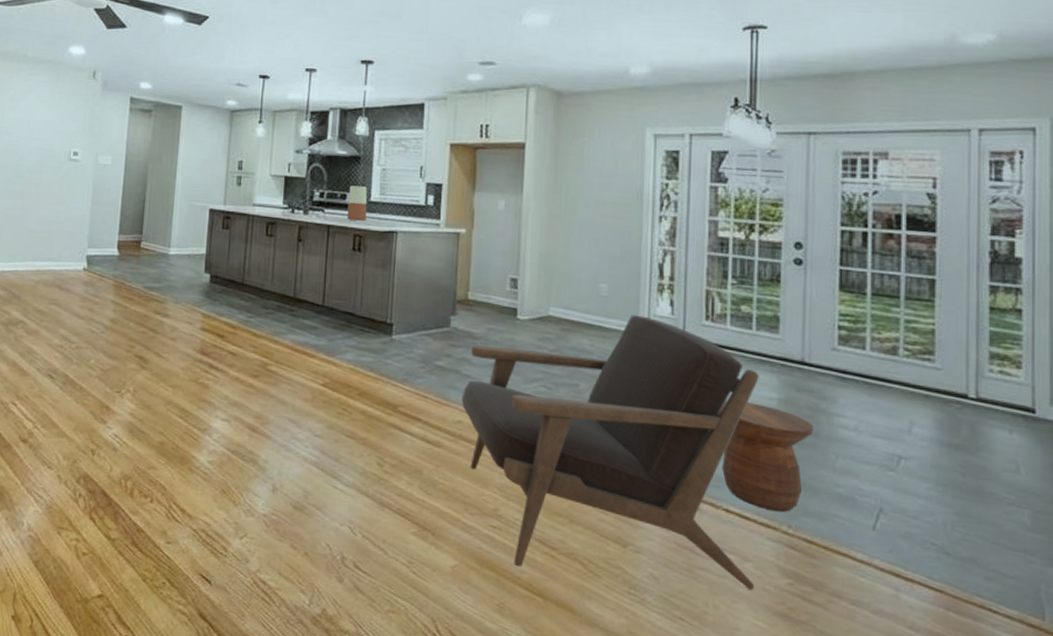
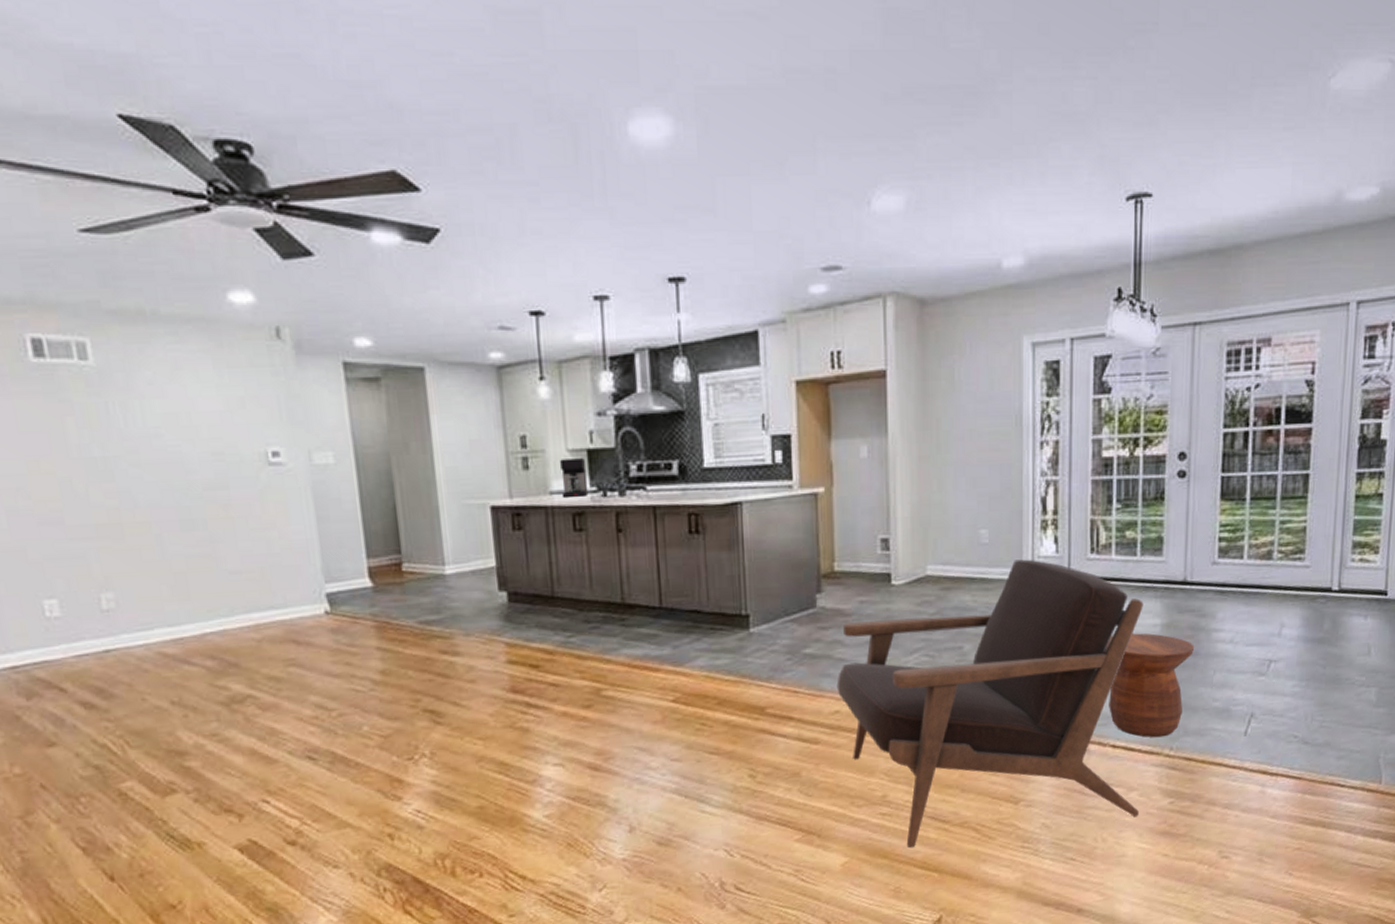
coffee maker: none [261,181,282,212] -> present [560,458,589,499]
vase: present [347,185,368,221] -> none [674,449,701,496]

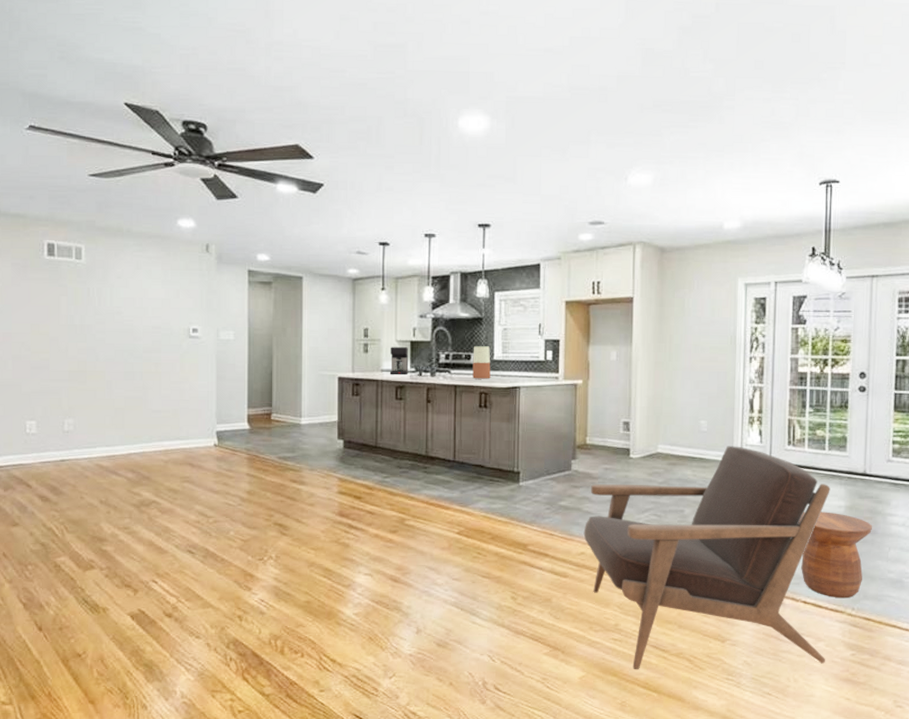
vase: none [674,449,701,496] -> present [472,346,491,379]

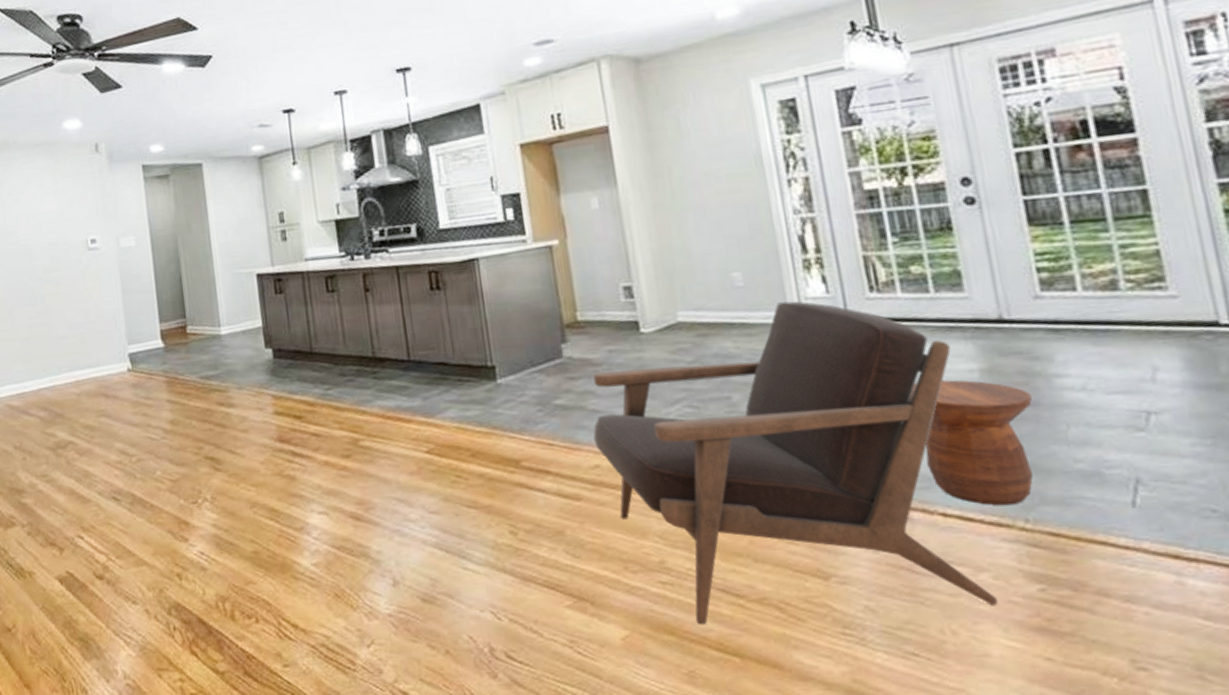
coffee maker: present [389,347,409,376] -> none [313,228,338,264]
vase: present [472,346,491,379] -> none [412,213,439,256]

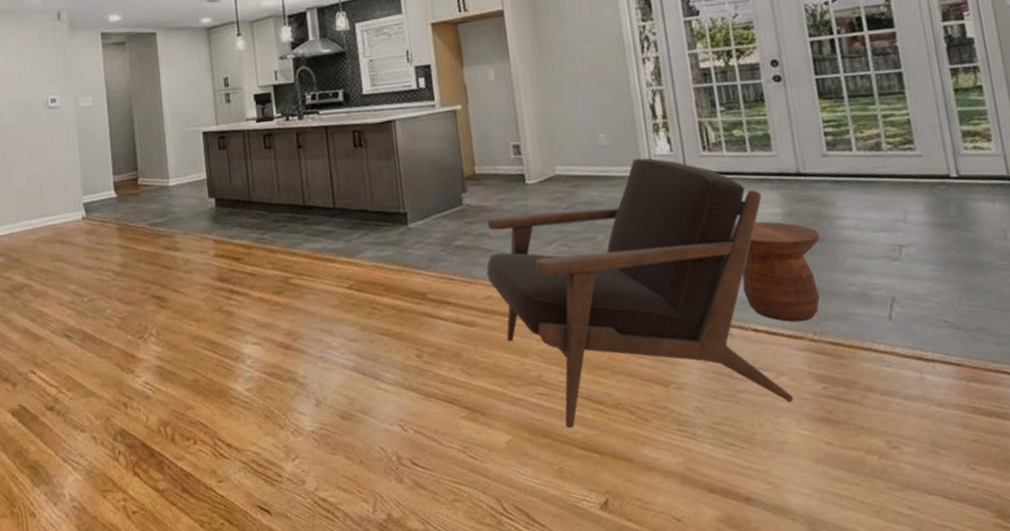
coffee maker: none [313,228,338,264] -> present [253,92,275,124]

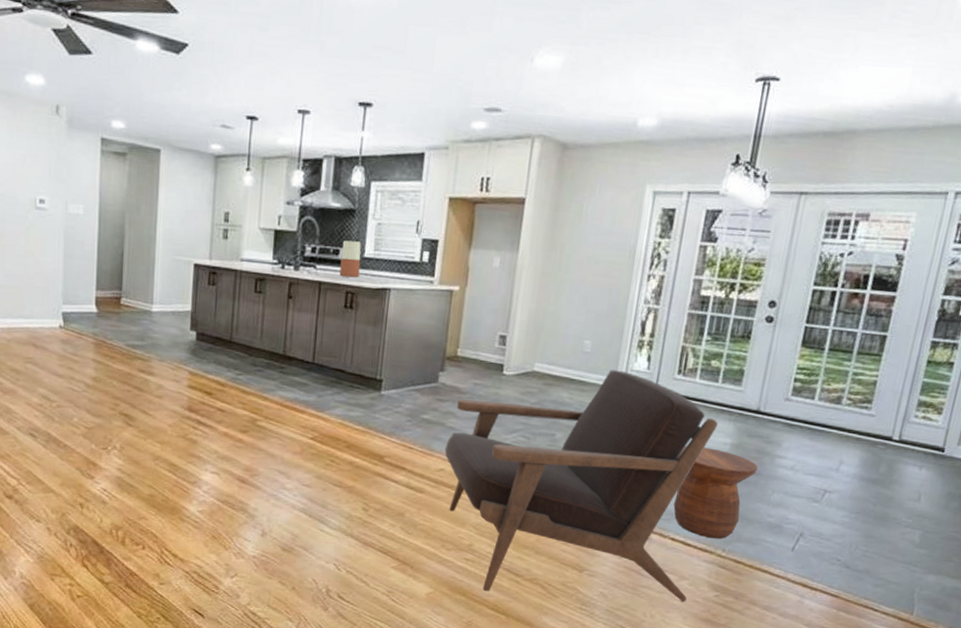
coffee maker: present [253,92,275,124] -> none [249,235,272,267]
vase: none [339,81,362,117] -> present [339,240,361,278]

